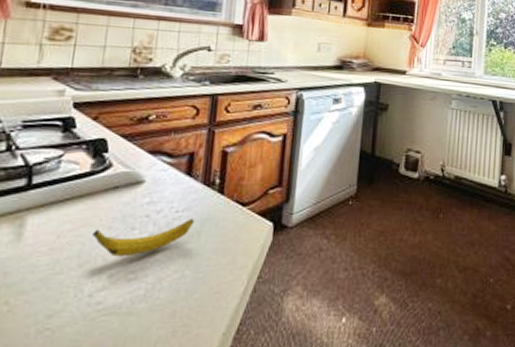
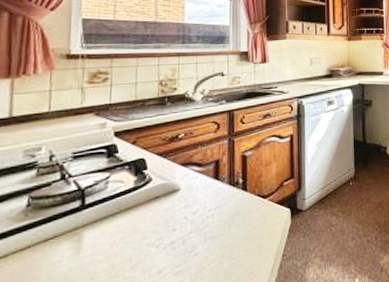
banana: present [92,218,194,257] -> none [141,214,225,256]

